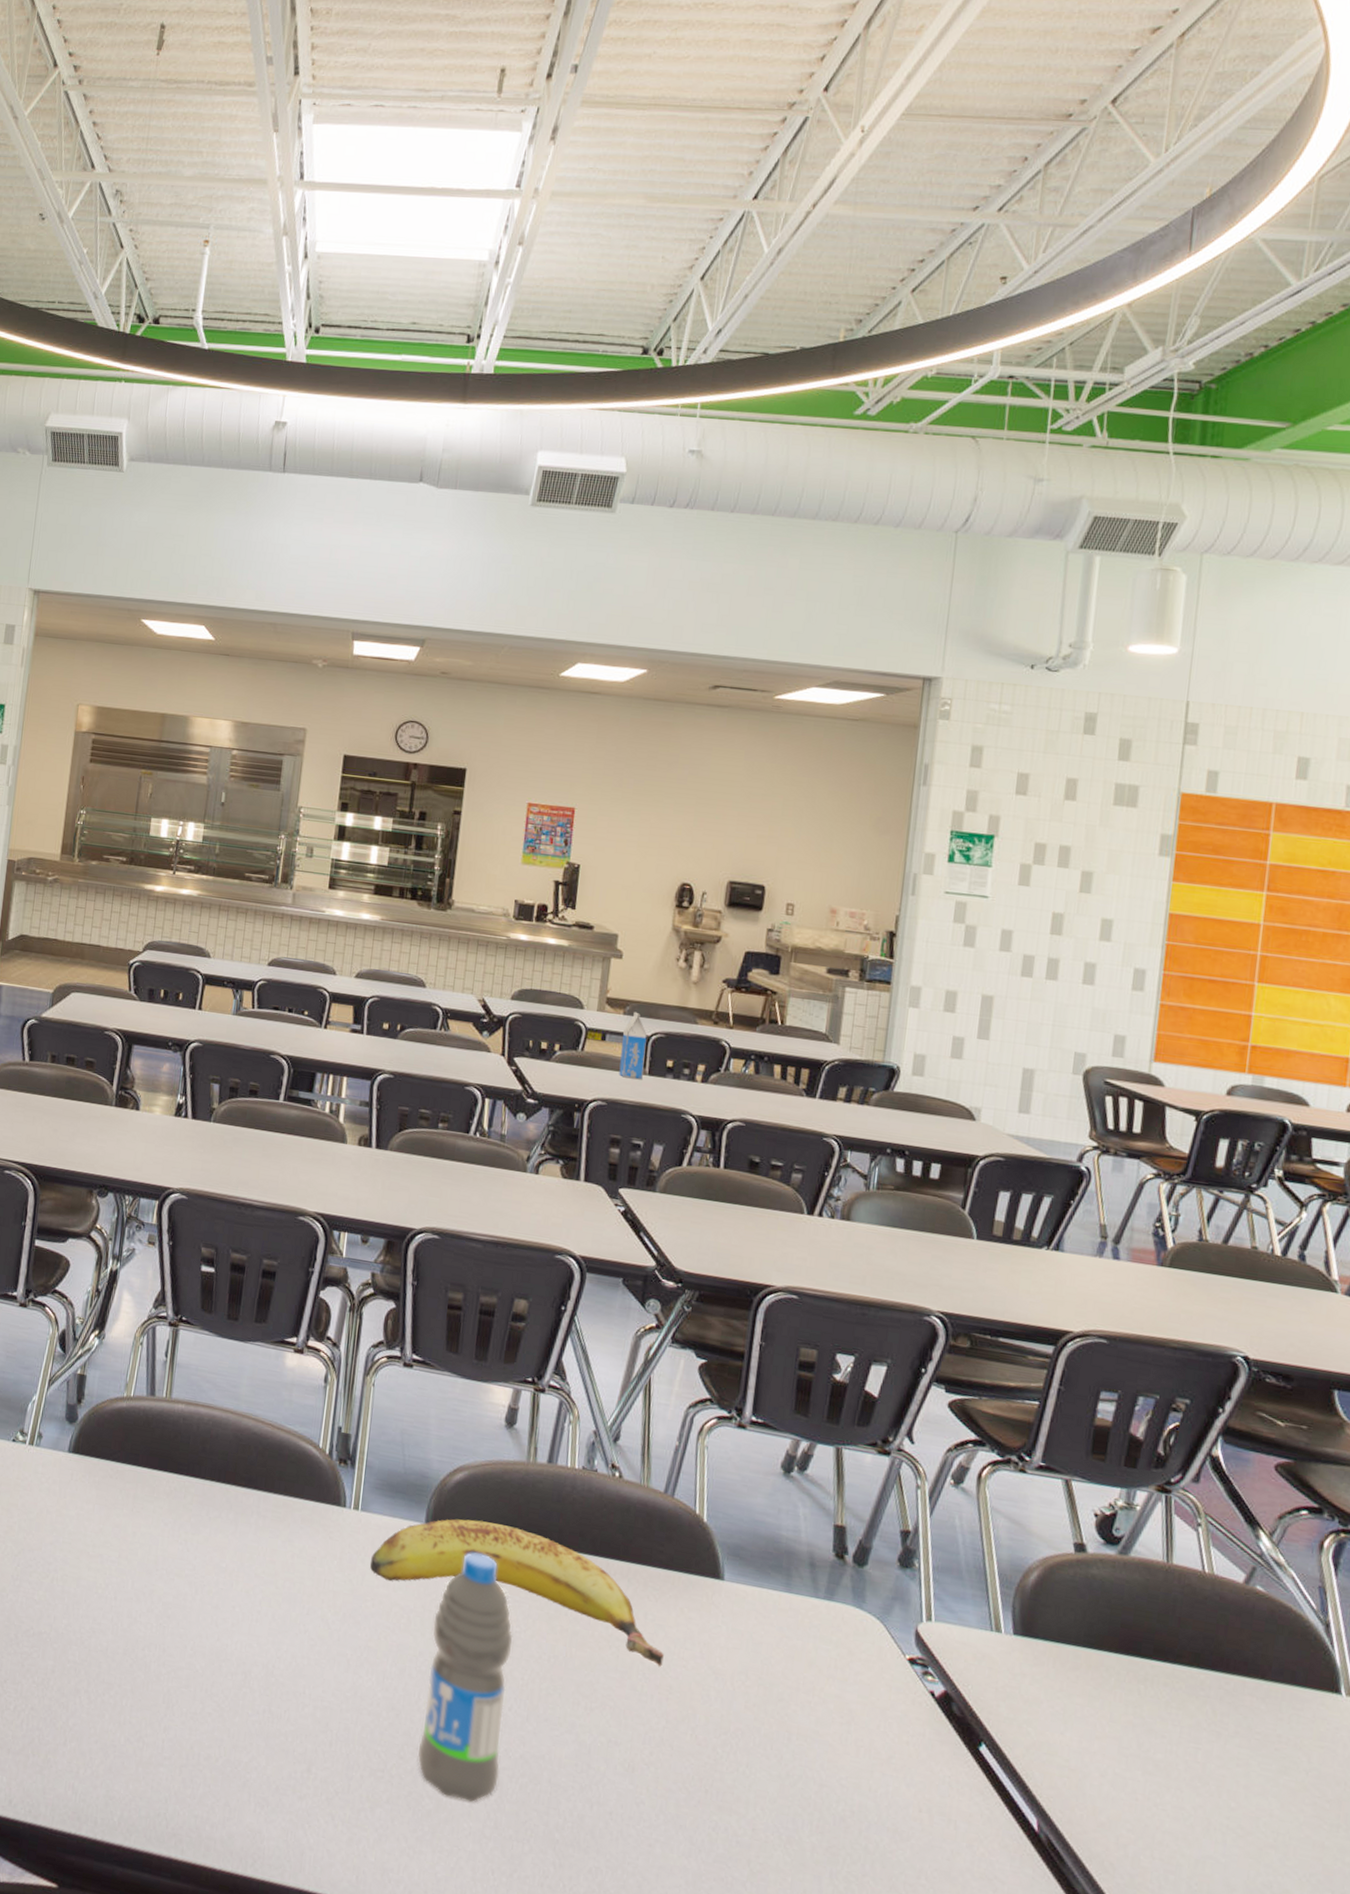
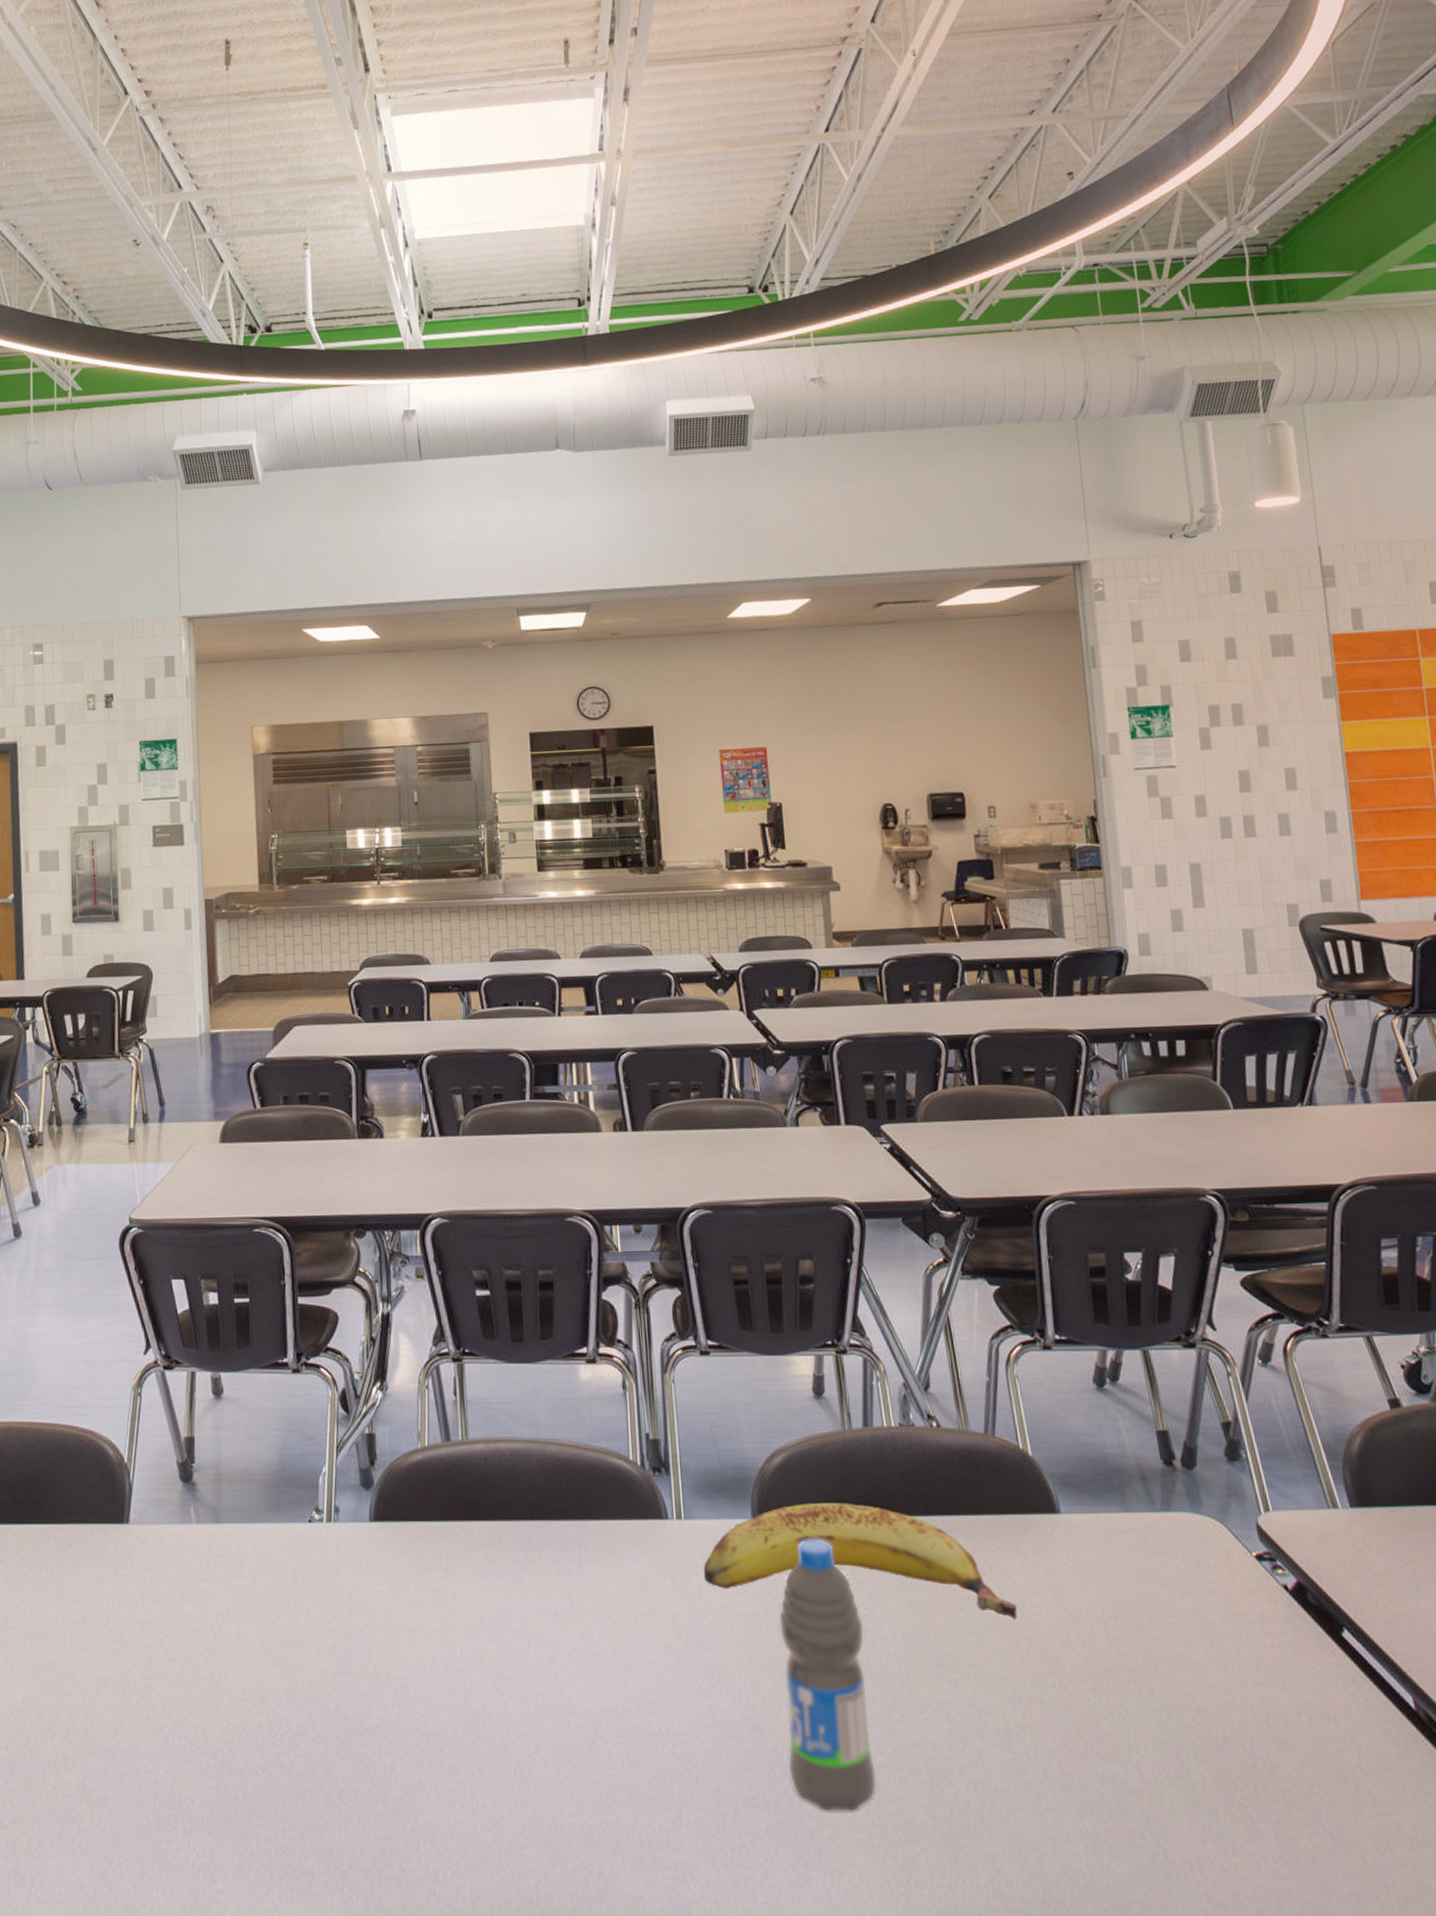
milk carton: present [619,1011,647,1080] -> none [855,941,883,1011]

